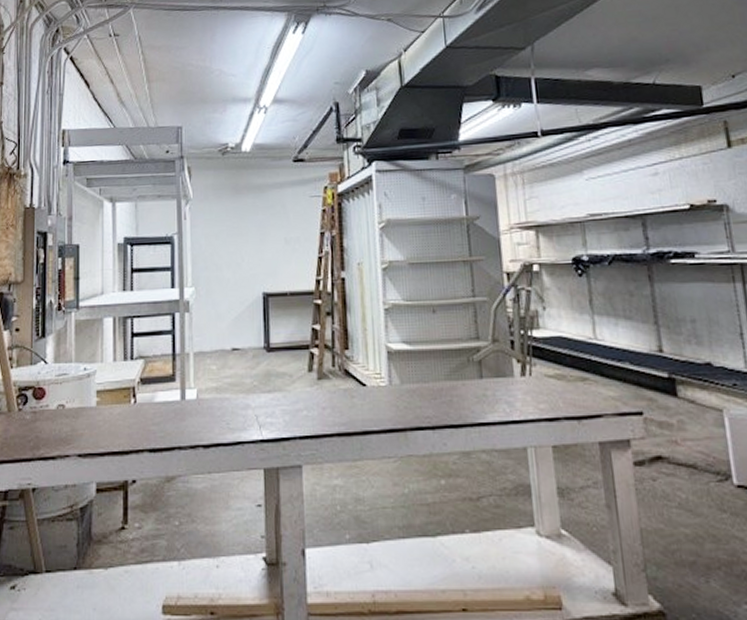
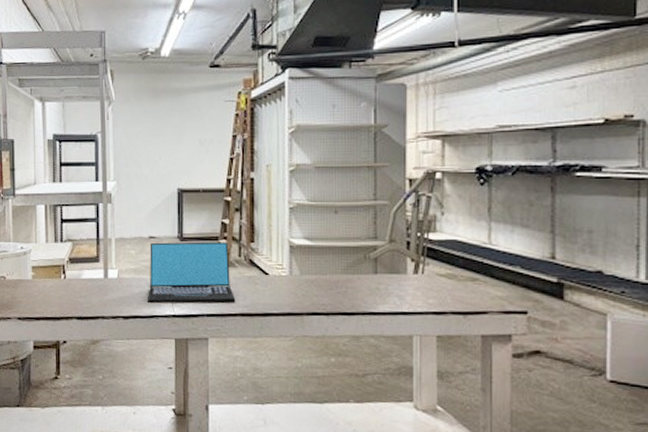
laptop: none [230,350,331,426] -> present [147,242,236,303]

